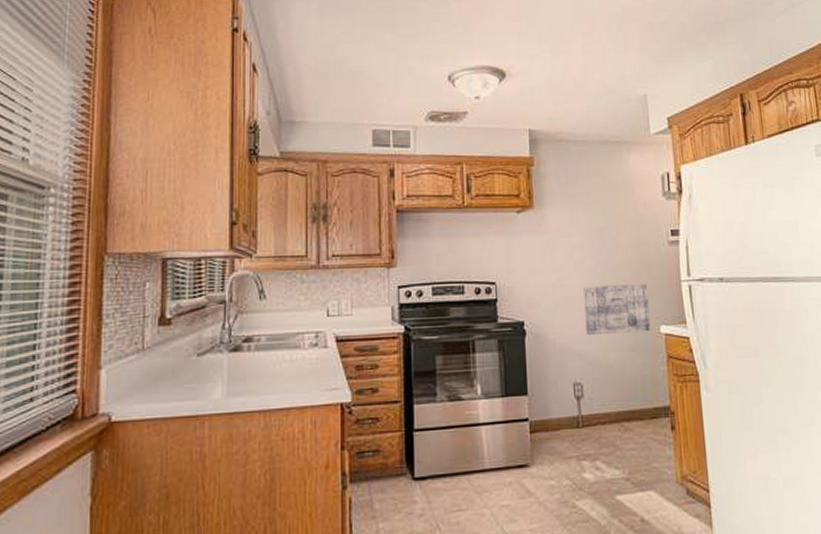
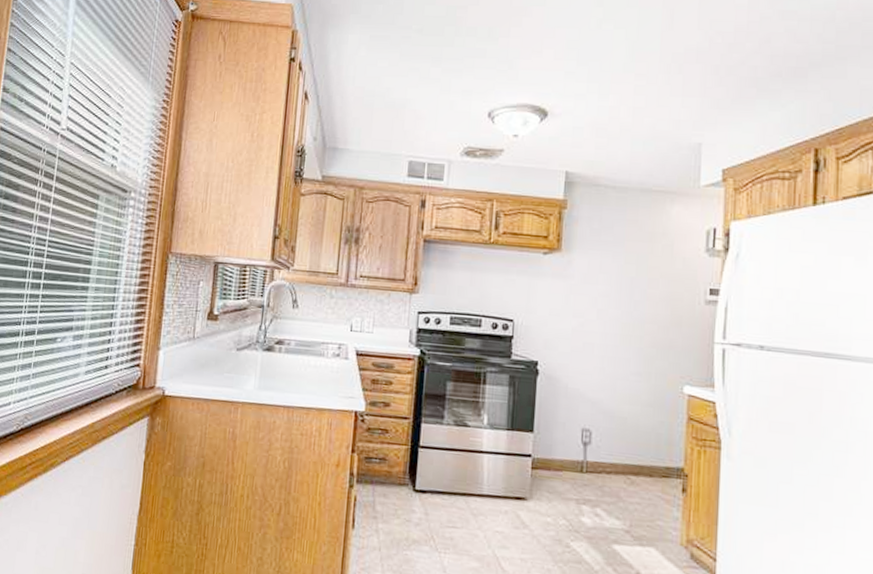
wall art: present [583,284,651,336] -> none [602,335,675,390]

